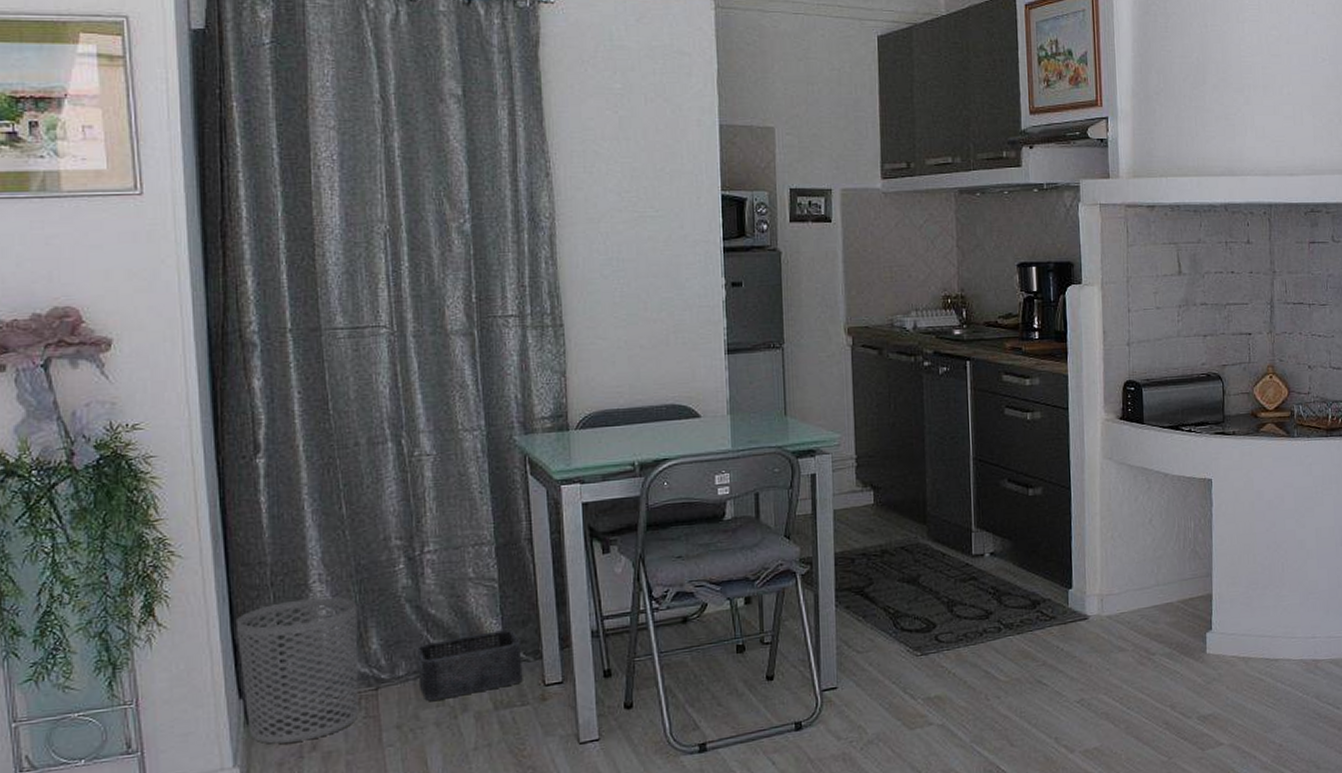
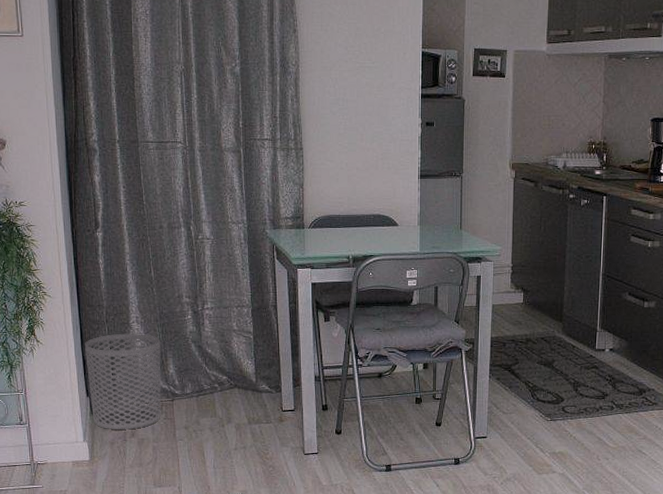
storage bin: present [417,629,523,701] -> none [199,369,268,413]

